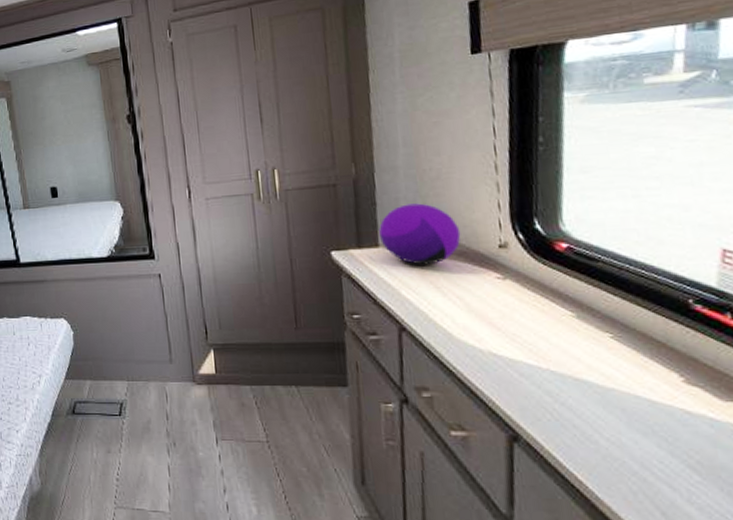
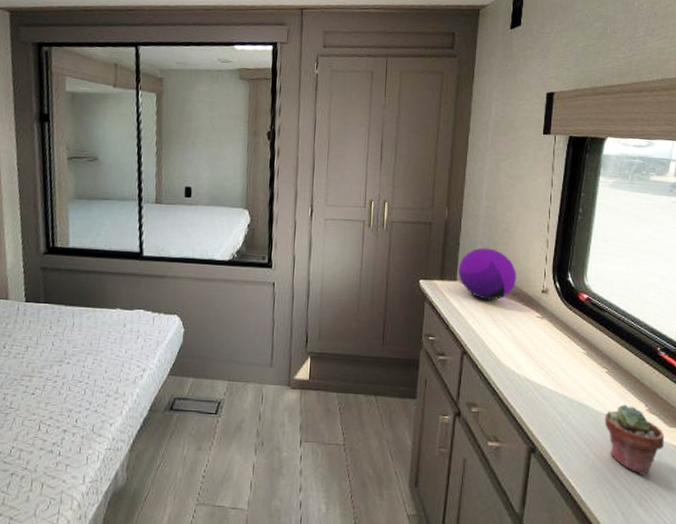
potted succulent: none [617,376,719,465] -> present [605,404,665,476]

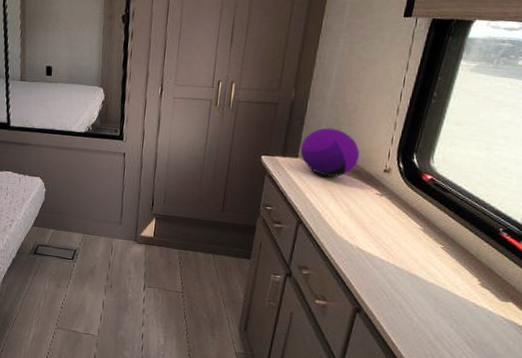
potted succulent: present [605,404,665,476] -> none [434,277,495,341]

